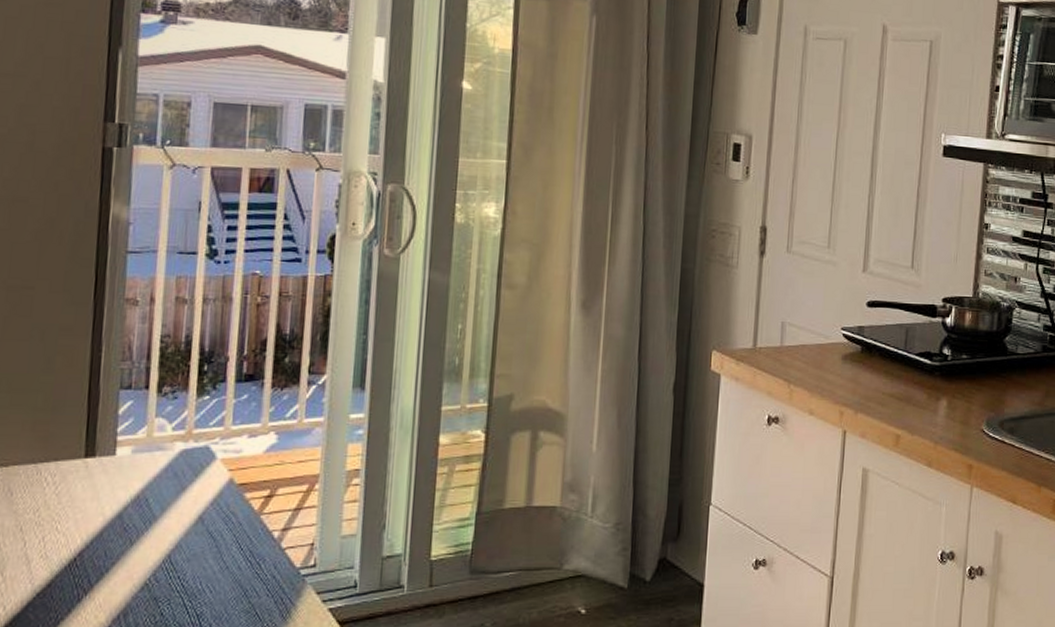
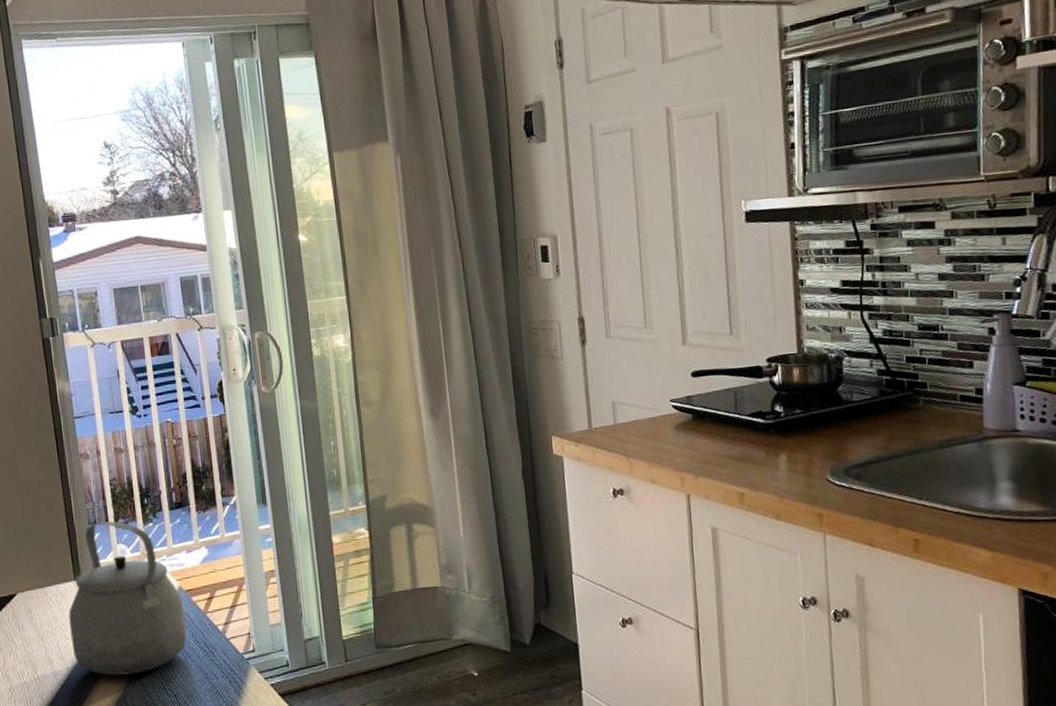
tea kettle: none [63,387,232,585] -> present [69,521,187,676]

